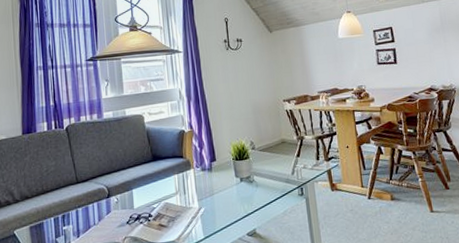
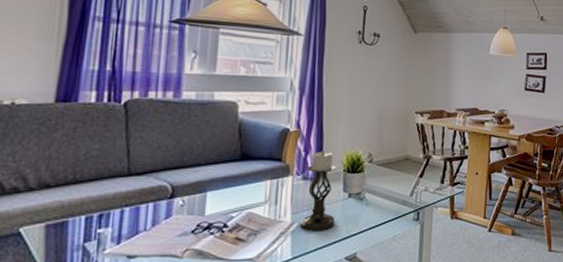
candle holder: none [203,144,234,214] -> present [299,151,336,232]

